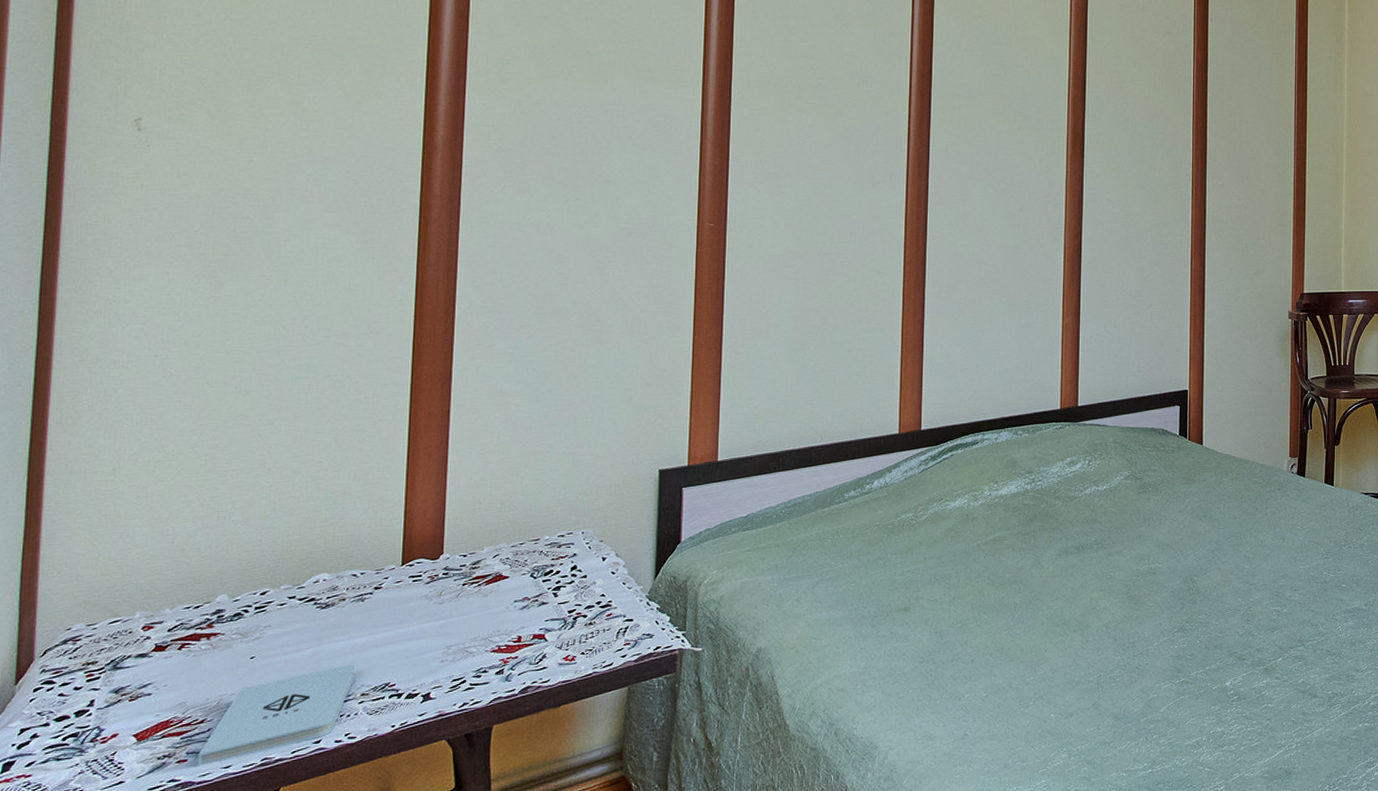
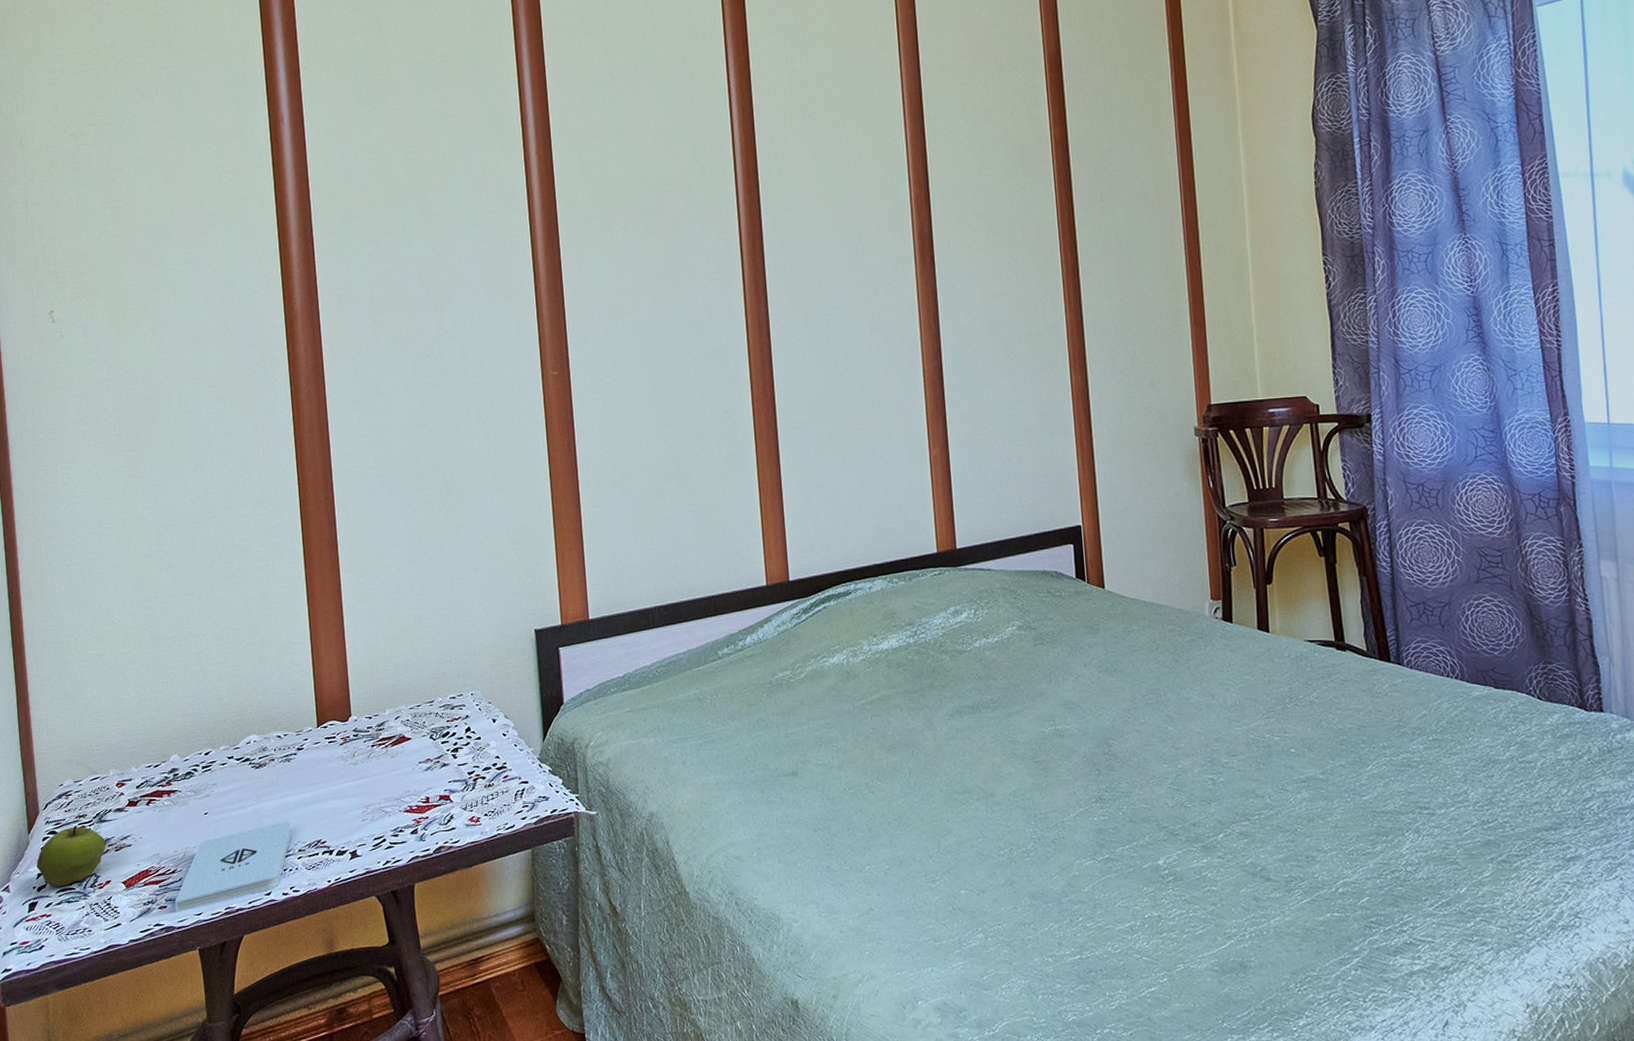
apple: none [20,674,118,744] -> present [36,825,106,888]

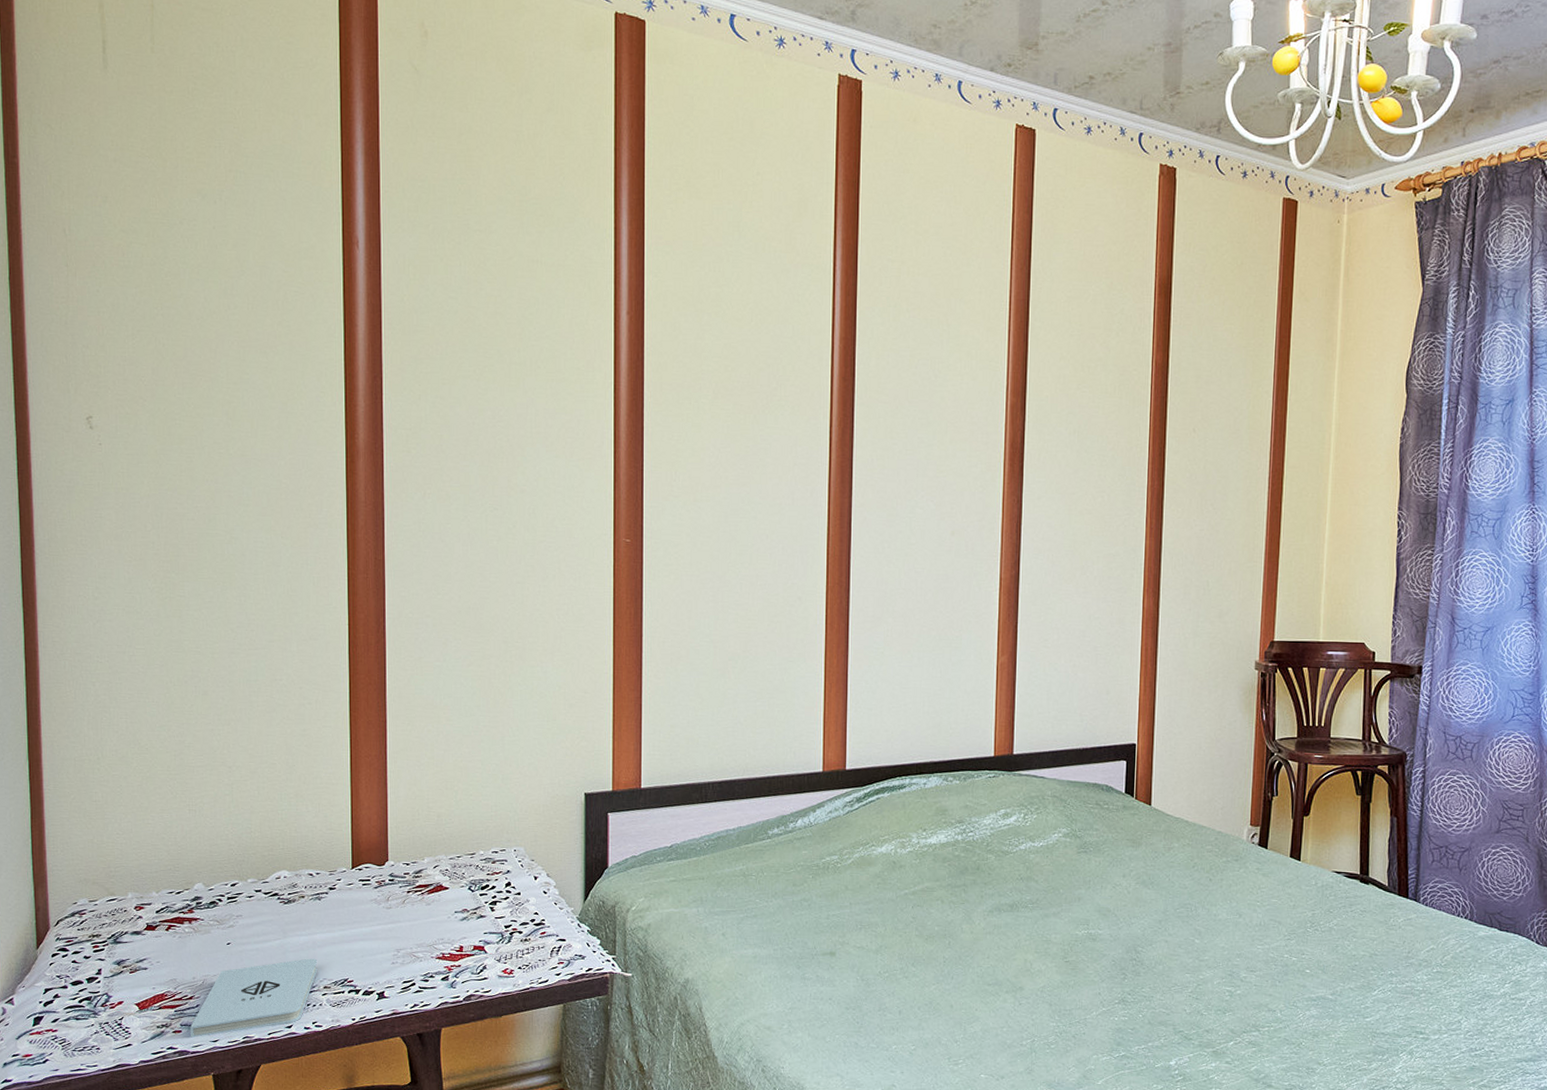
apple: present [36,825,106,888] -> none [44,944,120,1004]

